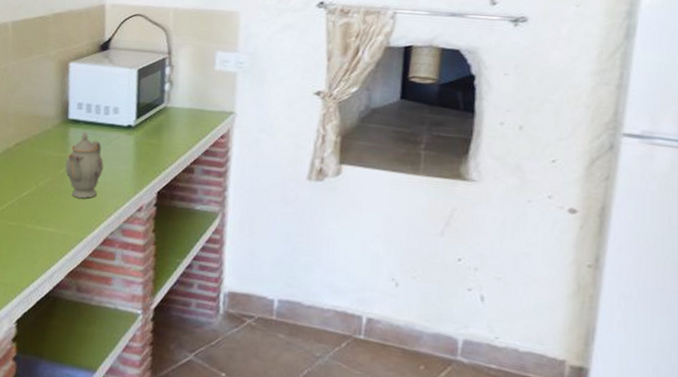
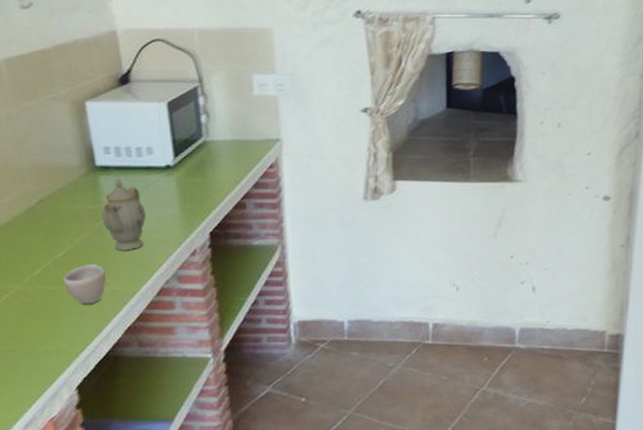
cup: none [22,206,60,244] -> present [63,263,106,305]

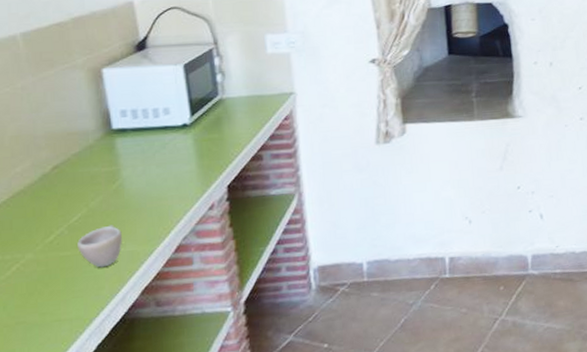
teapot: present [102,178,146,251] -> none [118,139,163,211]

